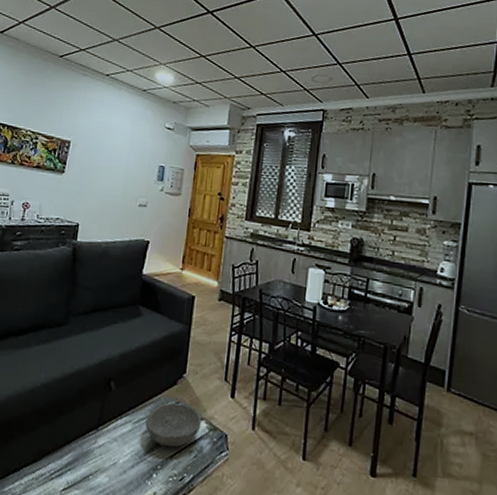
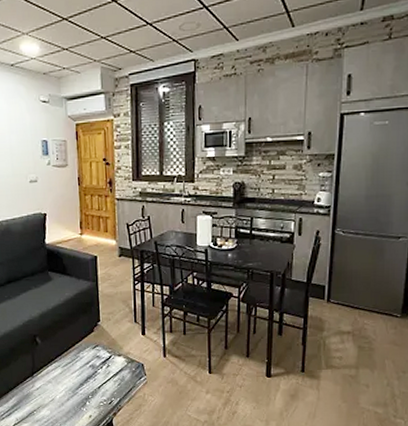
bowl: present [145,403,202,448] -> none [72,346,120,381]

